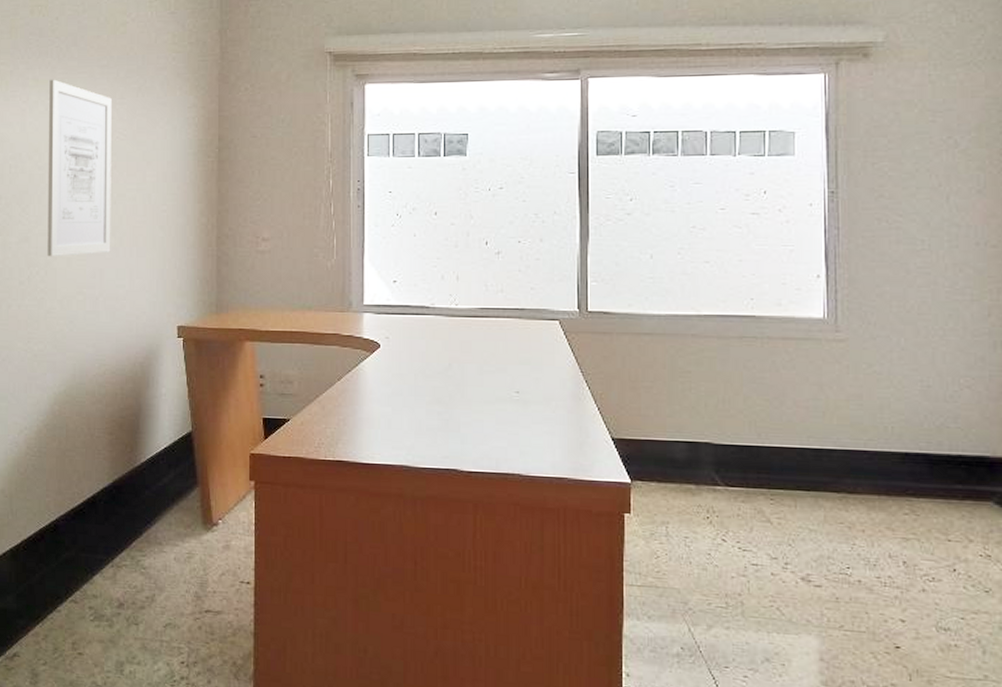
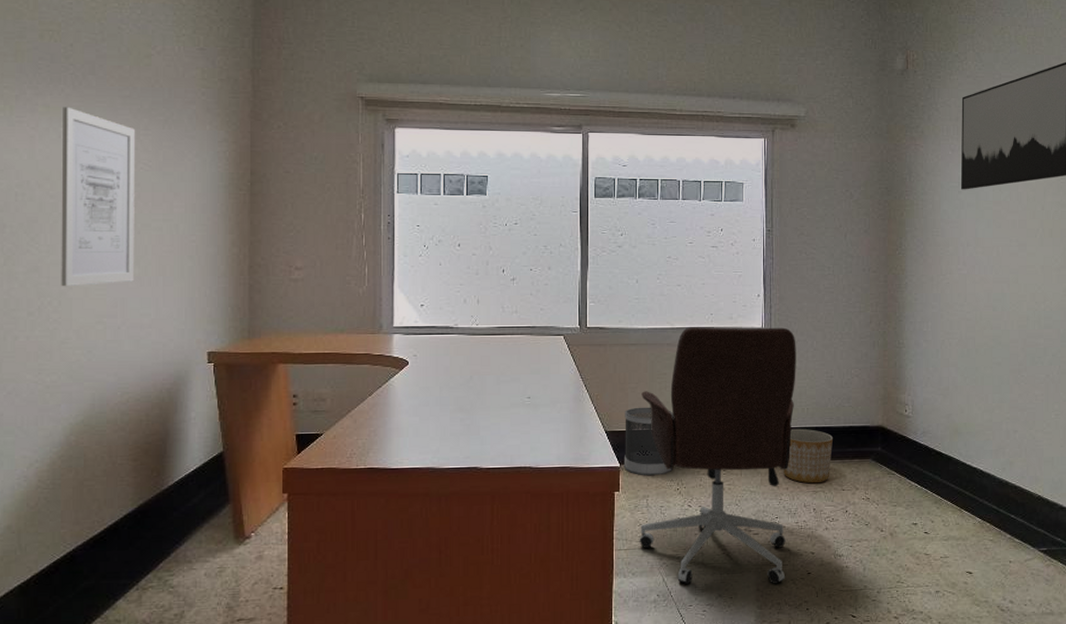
wastebasket: none [635,411,701,498] -> present [623,407,674,476]
office chair: none [656,315,875,656] -> present [639,327,796,585]
planter: none [856,452,932,528] -> present [782,428,833,484]

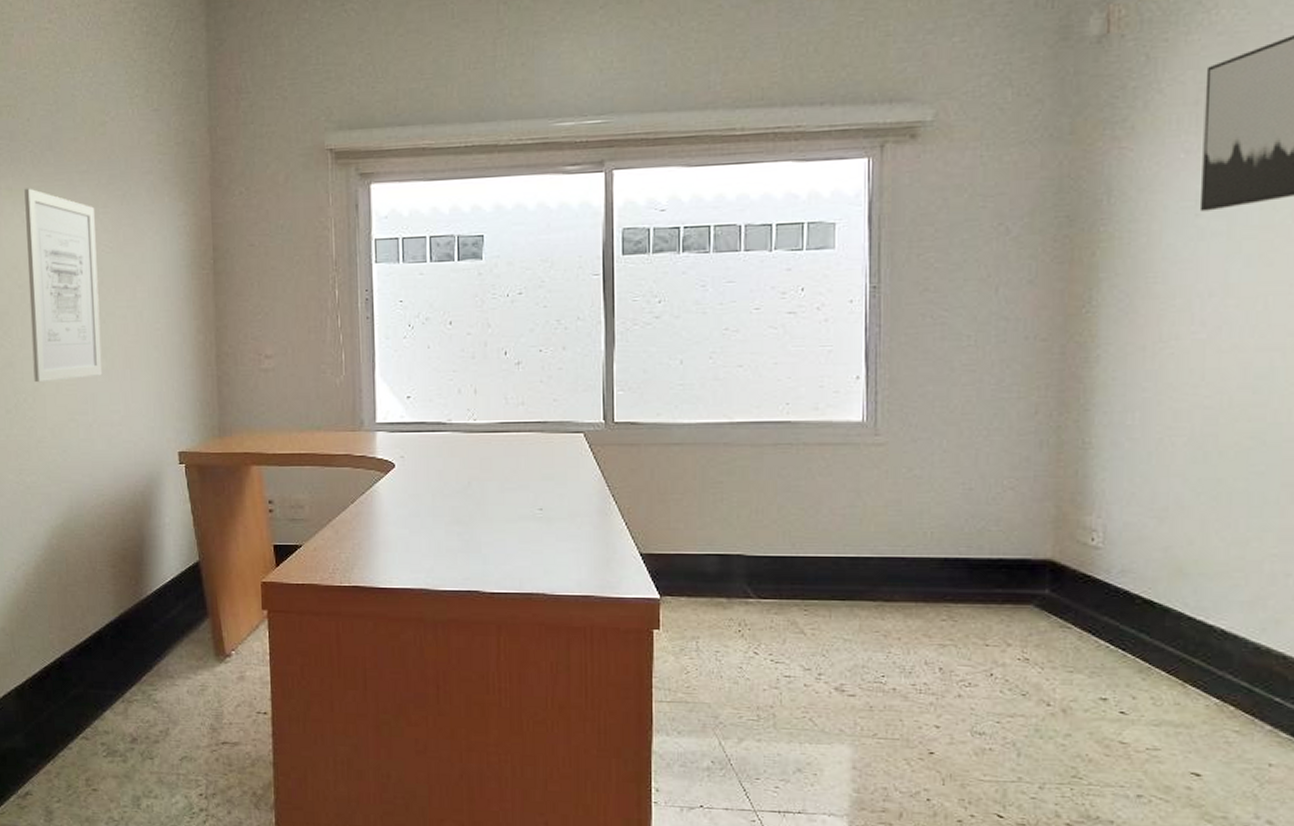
wastebasket: present [623,407,674,476] -> none [665,524,733,612]
office chair: present [639,327,796,585] -> none [686,421,915,763]
planter: present [782,428,833,484] -> none [892,559,971,634]

